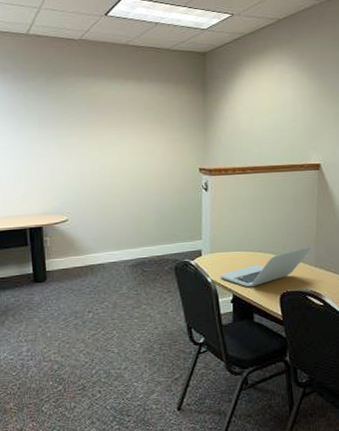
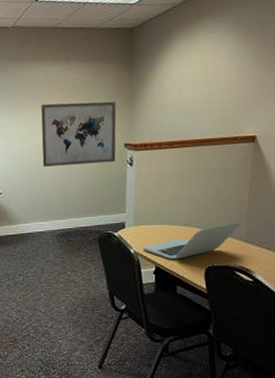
wall art: none [111,123,191,191] -> present [41,101,117,167]

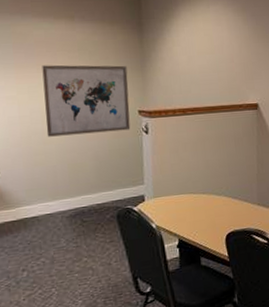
laptop: present [142,222,241,260] -> none [164,186,253,231]

